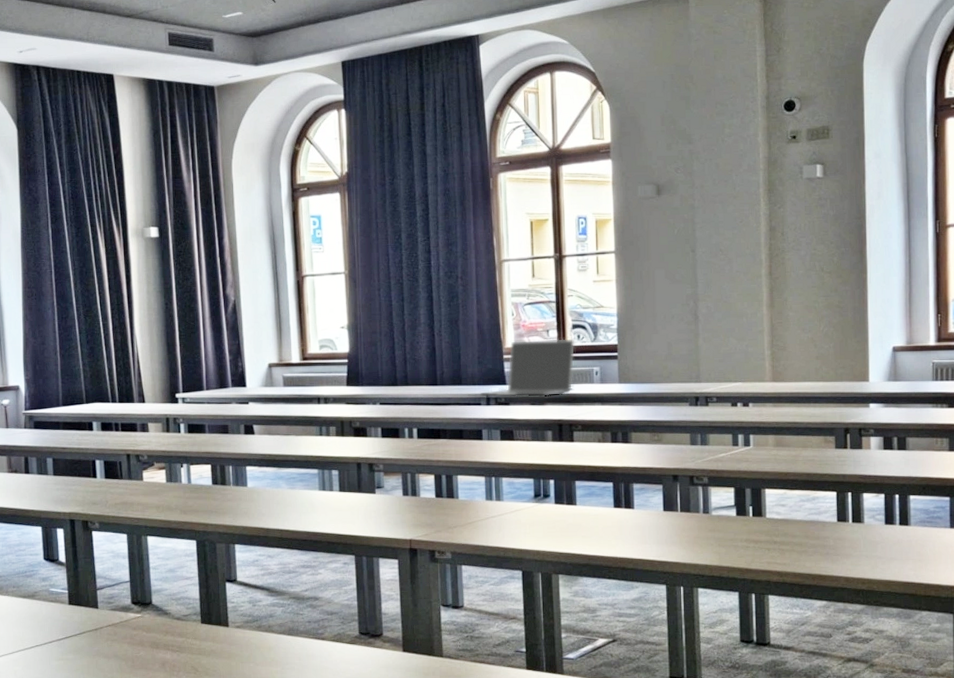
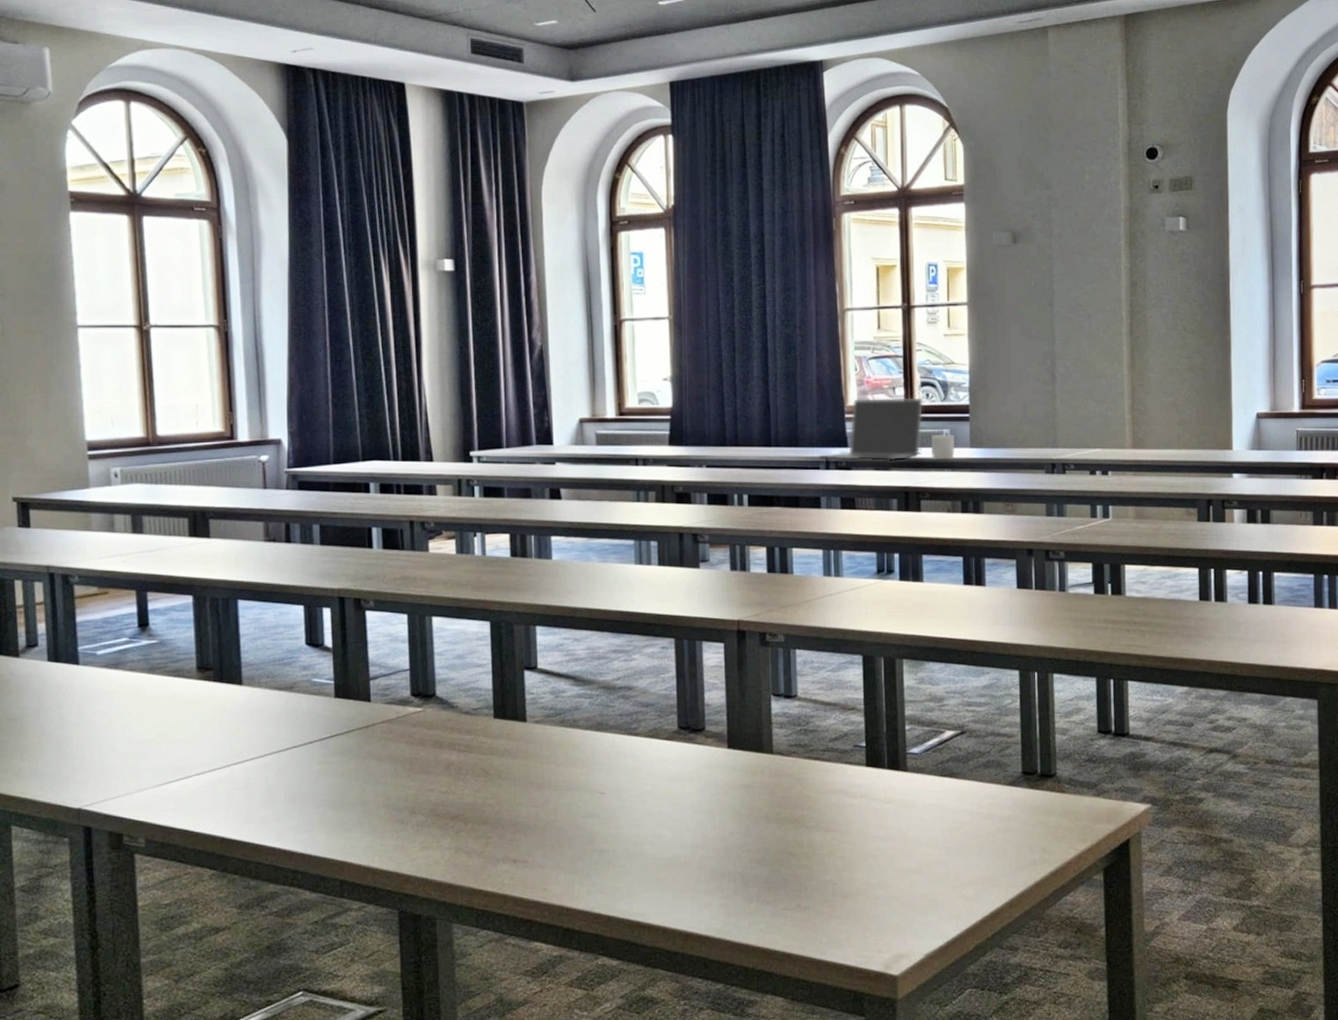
mug: none [582,372,604,395] -> present [930,434,955,460]

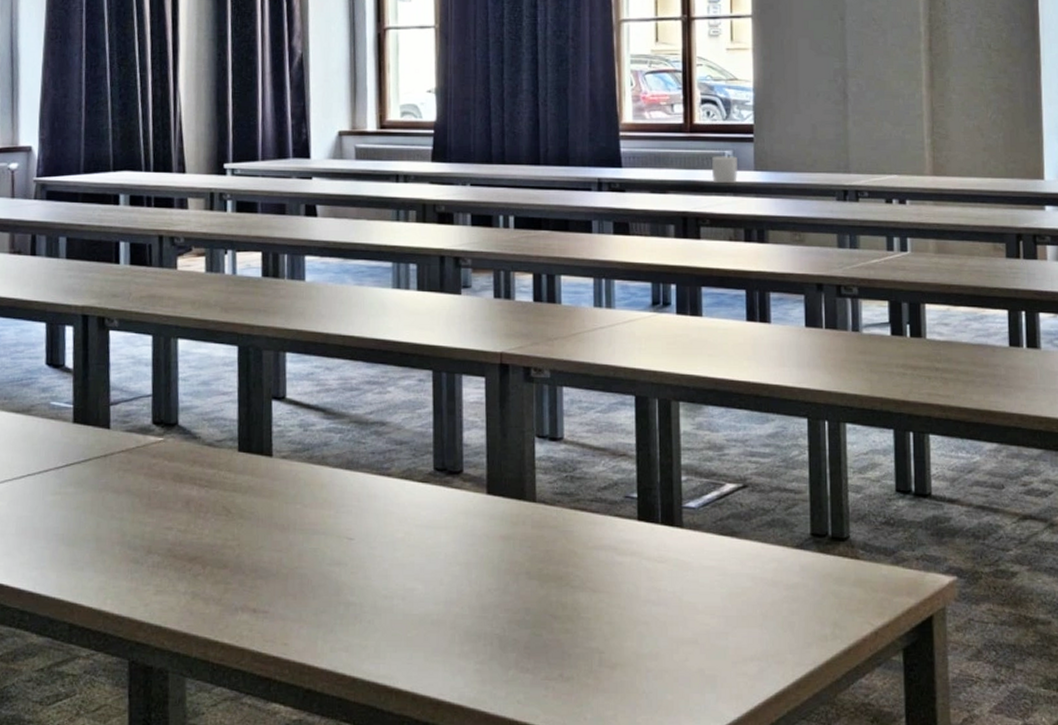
laptop: present [818,397,924,461] -> none [590,115,704,183]

